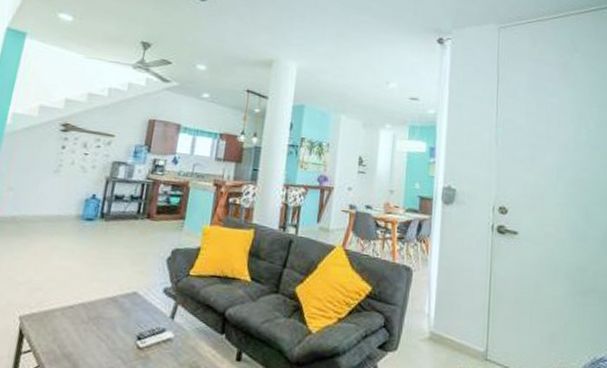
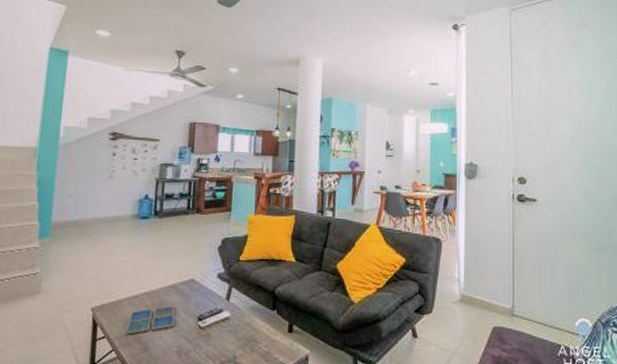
drink coaster: none [54,320,113,350] -> present [125,306,175,335]

